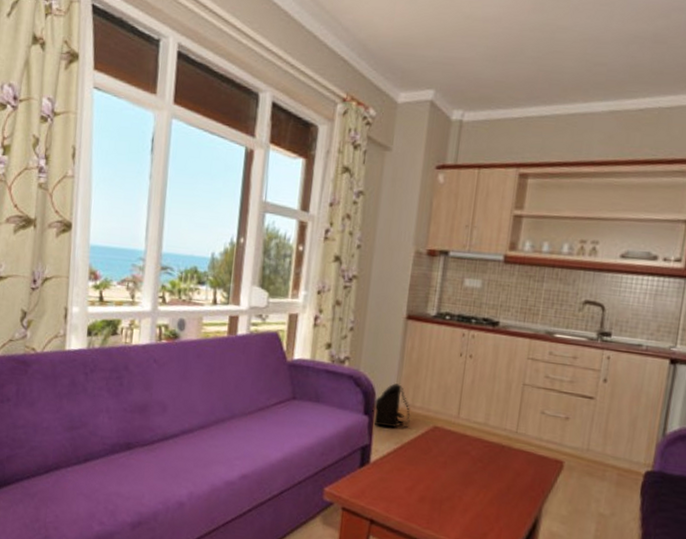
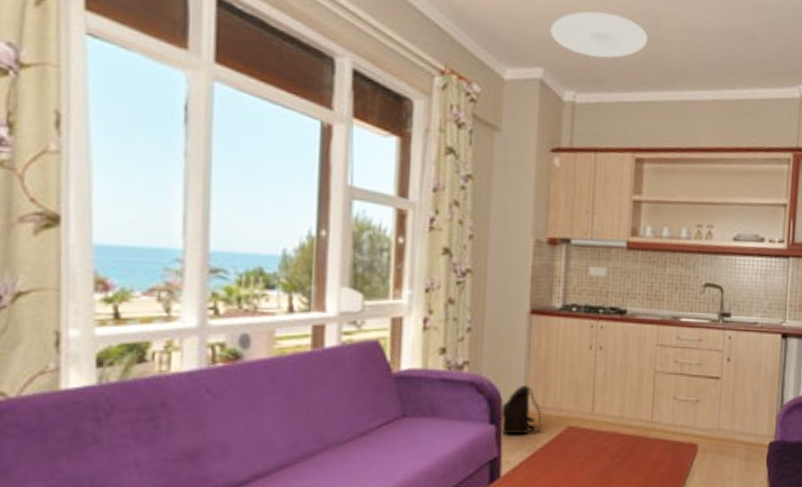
ceiling light: none [443,30,542,76] -> present [550,10,648,58]

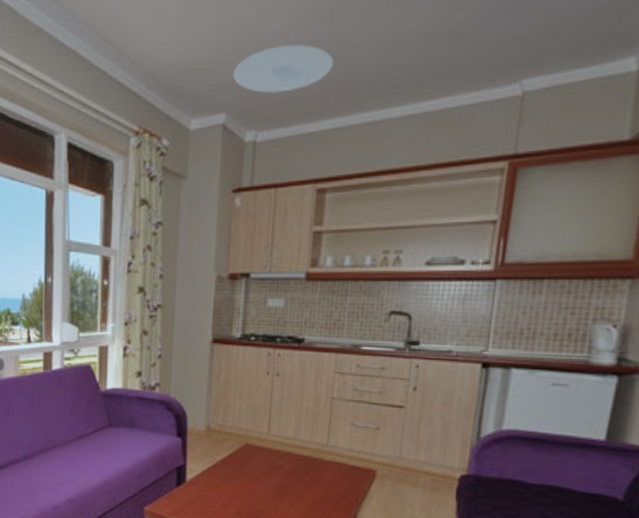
satchel: present [499,385,542,435] -> none [185,405,222,448]

